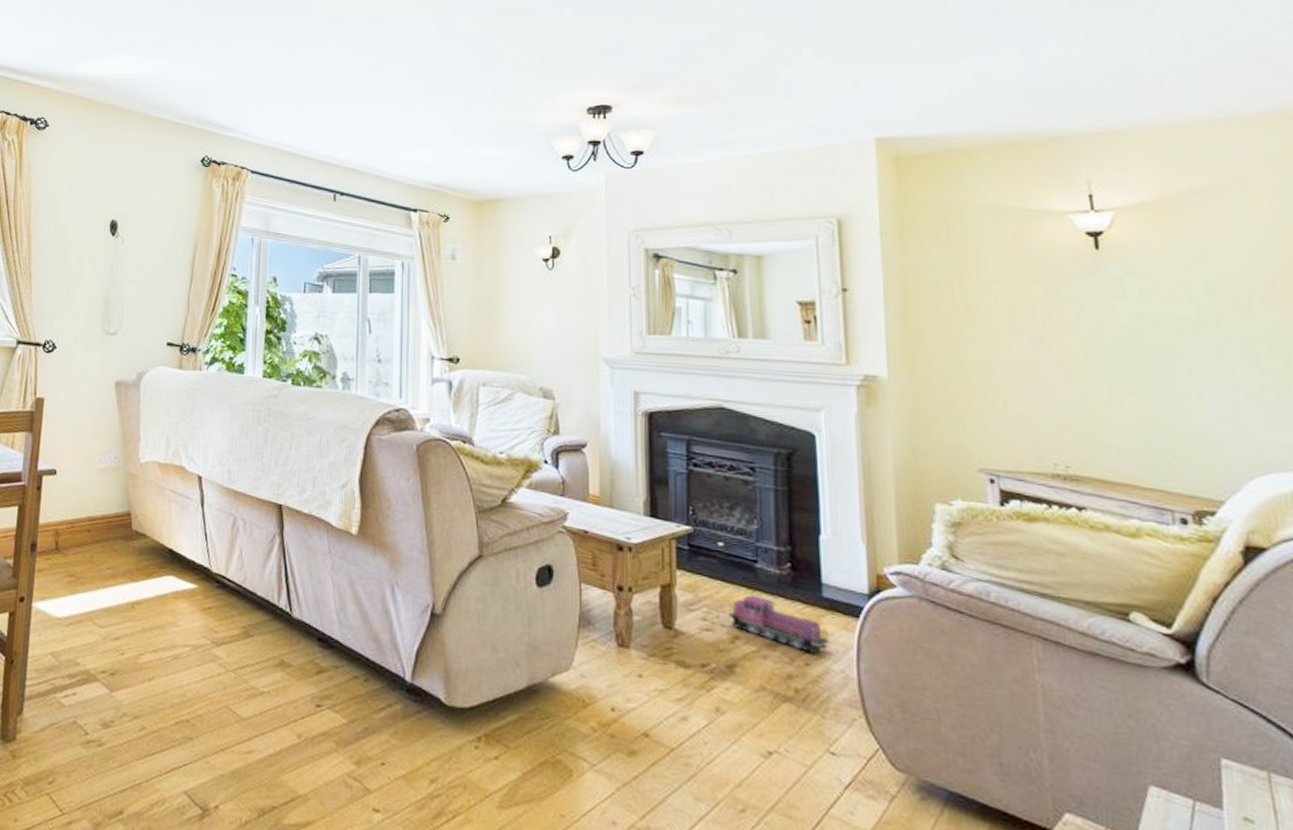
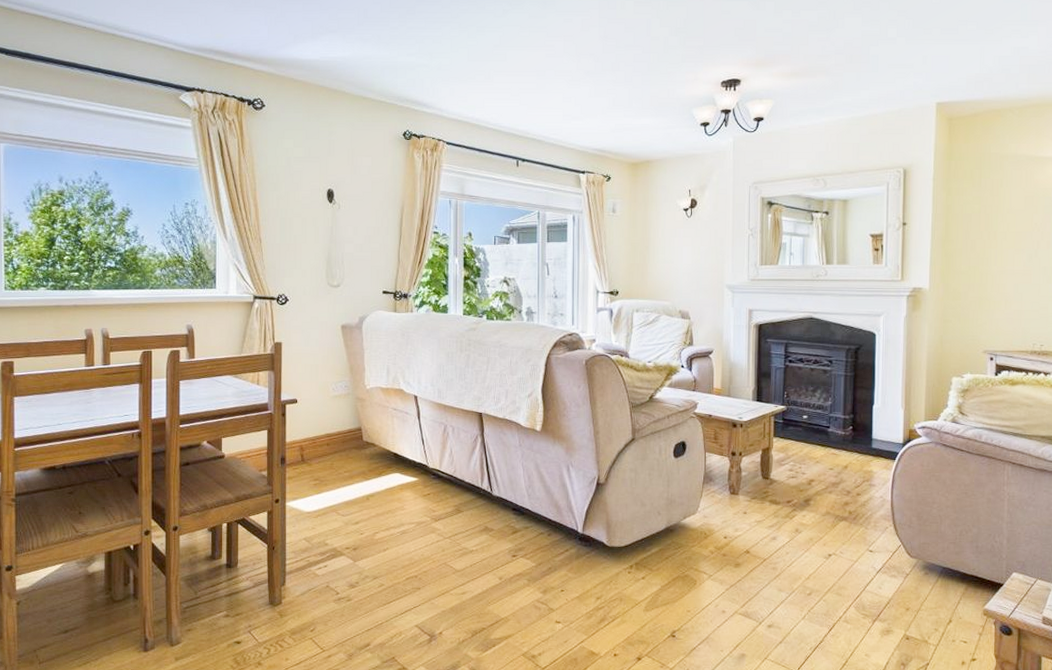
toy train: present [728,595,830,653] -> none [807,451,874,486]

